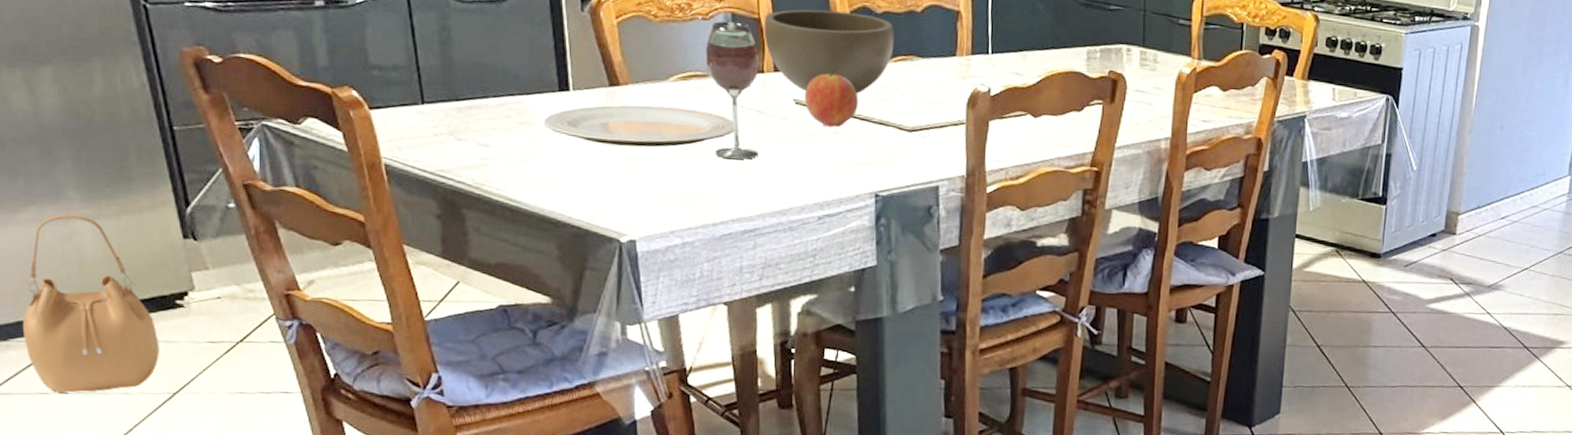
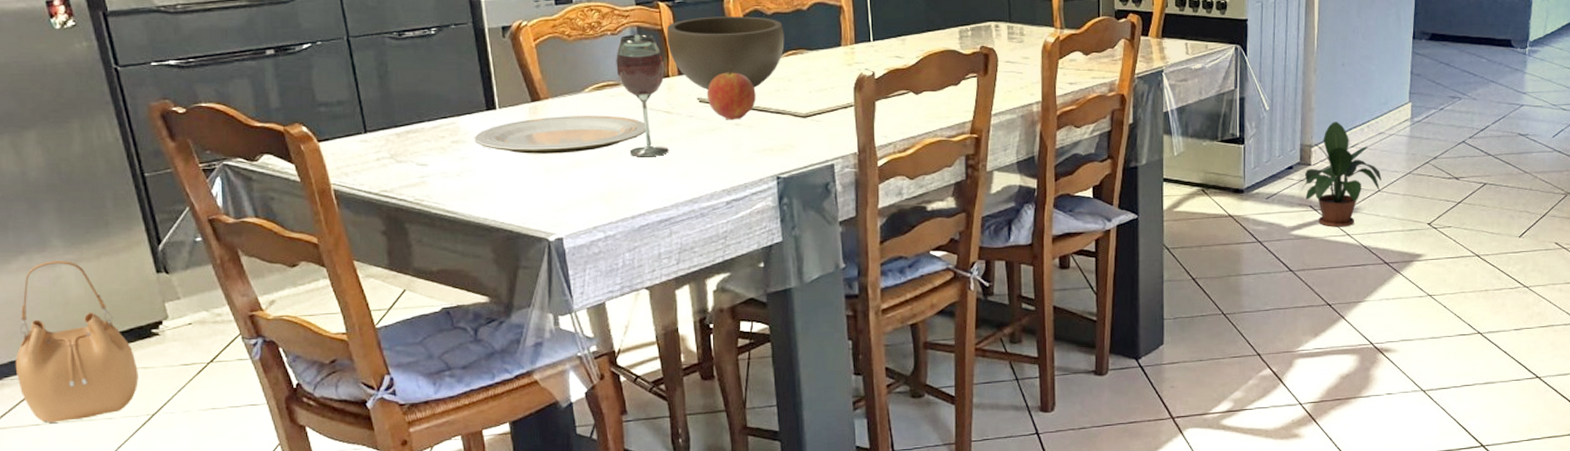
potted plant: none [1442,189,1531,305] -> present [1301,122,1382,227]

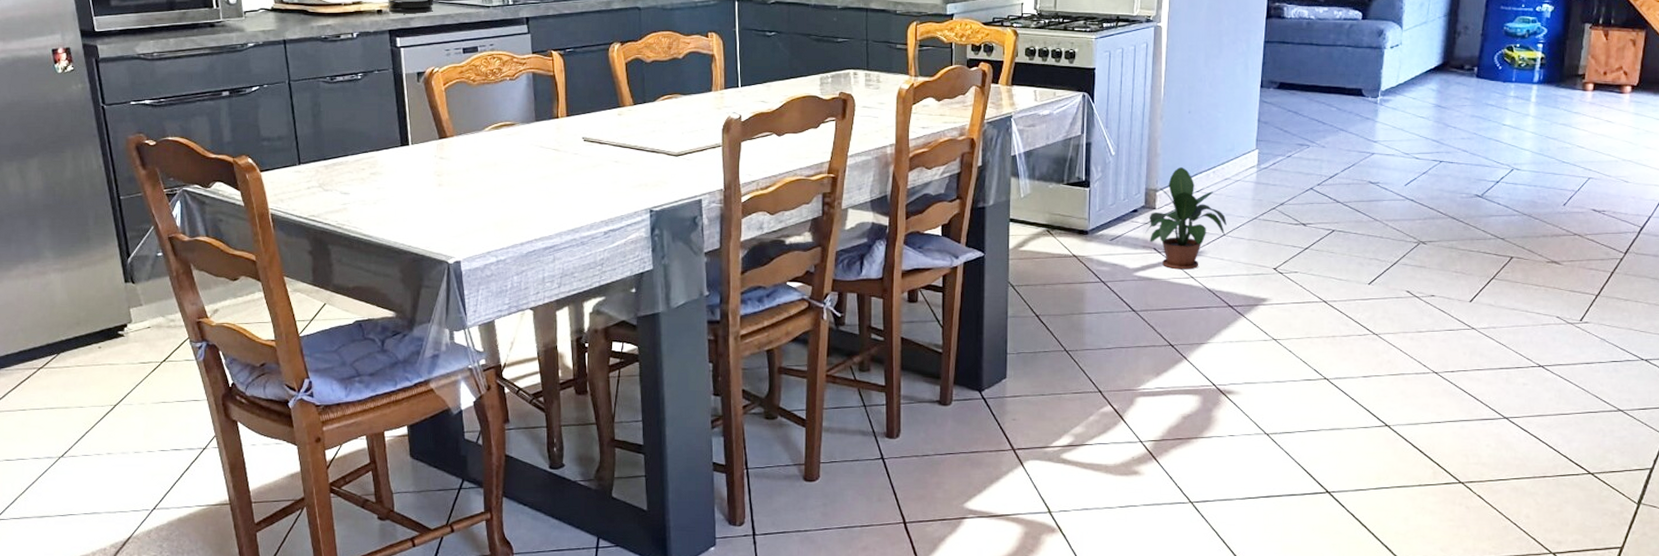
handbag: present [16,260,139,423] -> none [10,270,106,409]
plate: present [474,115,646,154] -> none [389,152,537,185]
wineglass: present [616,34,669,157] -> none [513,80,556,190]
bowl: present [666,16,785,90] -> none [558,64,661,130]
fruit: present [707,66,756,120] -> none [591,109,634,158]

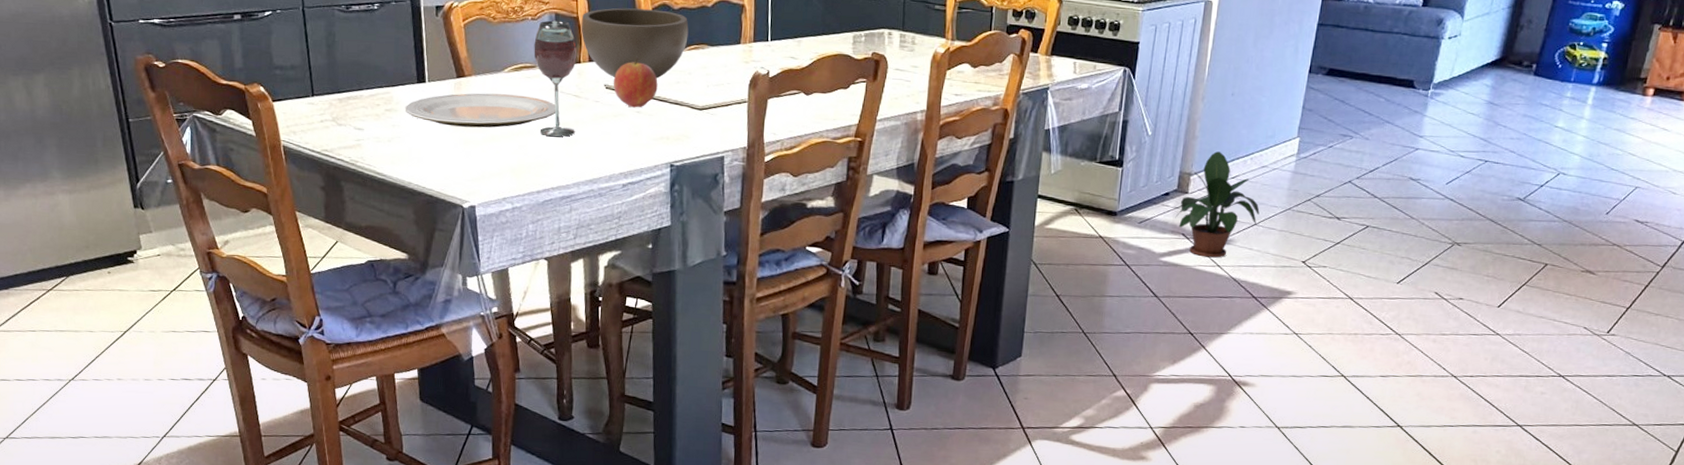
plate: none [389,152,537,185] -> present [405,93,556,128]
wineglass: none [513,80,556,190] -> present [533,20,577,137]
bowl: none [558,64,661,130] -> present [581,8,689,79]
fruit: none [591,109,634,158] -> present [613,56,658,108]

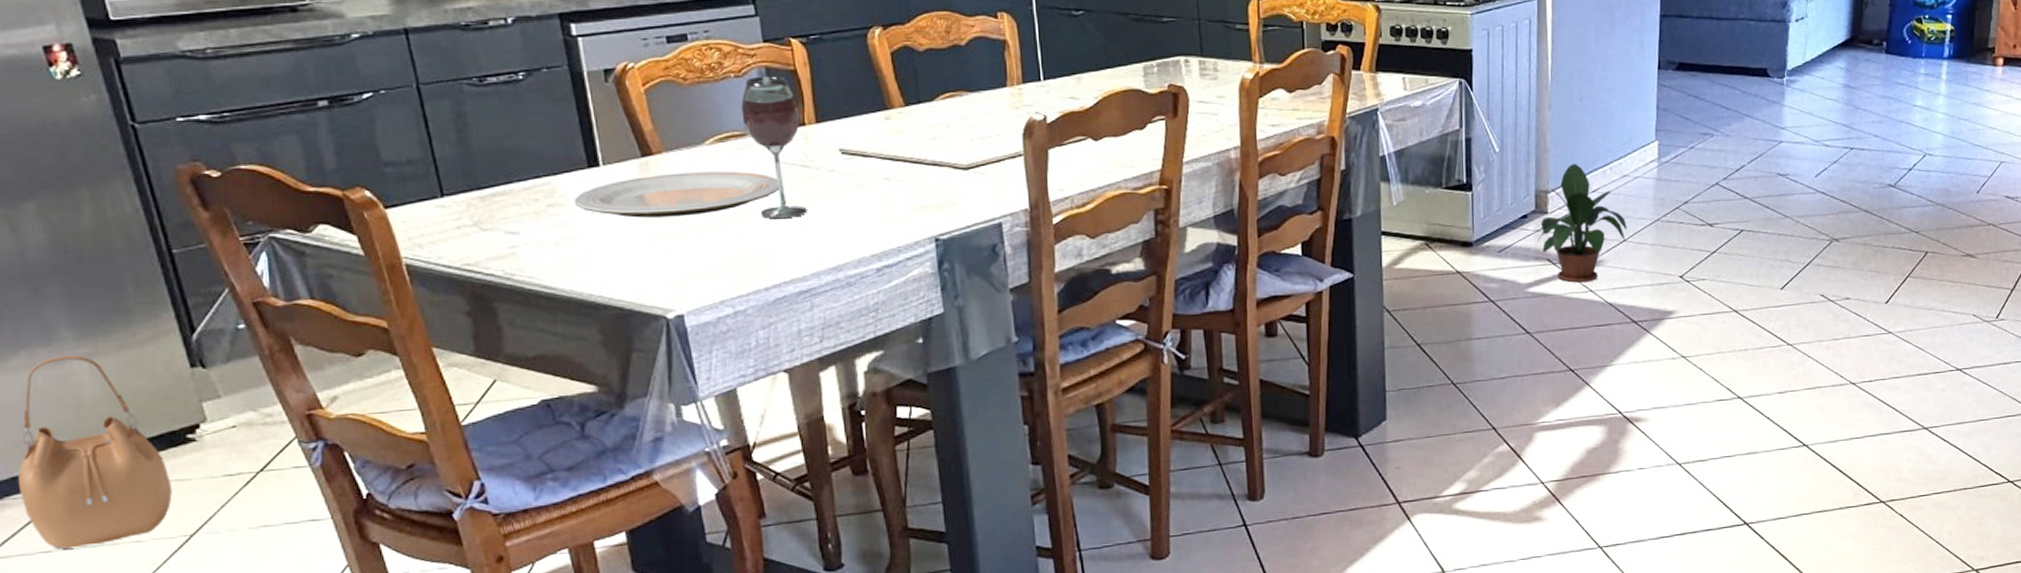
handbag: none [20,190,115,331] -> present [18,355,172,549]
bowl: present [581,8,689,79] -> none [800,53,940,139]
fruit: present [613,56,658,108] -> none [850,111,909,174]

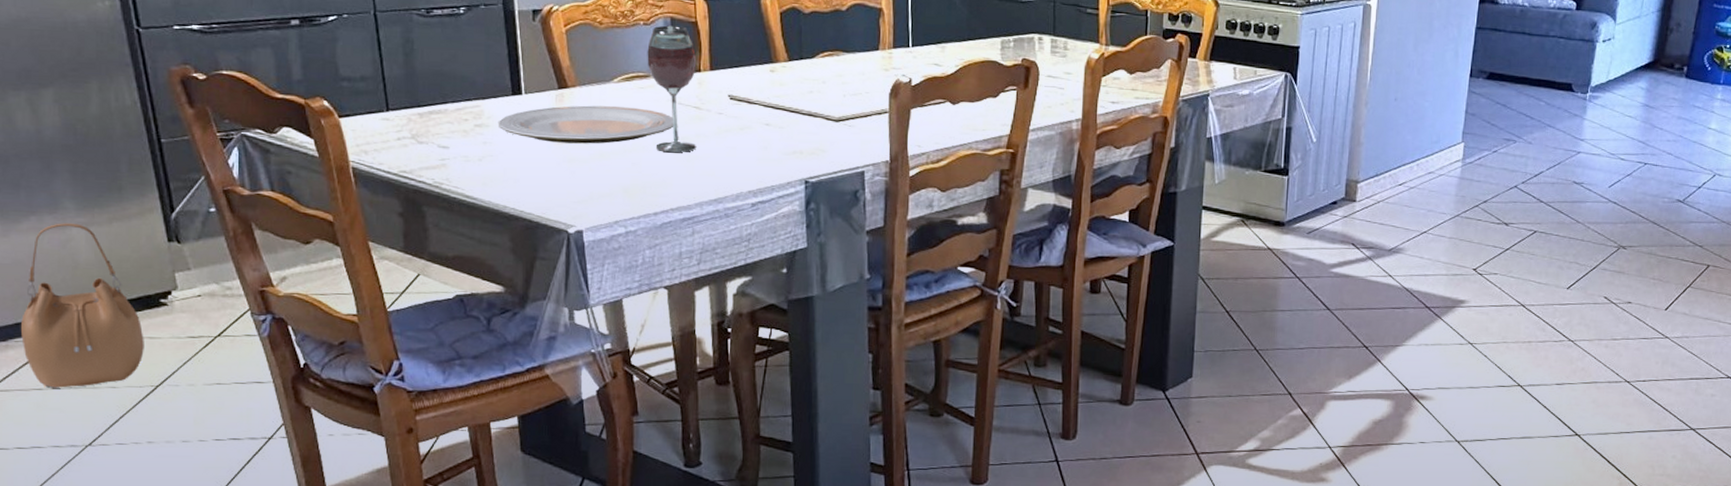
potted plant: present [1537,164,1627,283] -> none [1344,158,1428,268]

